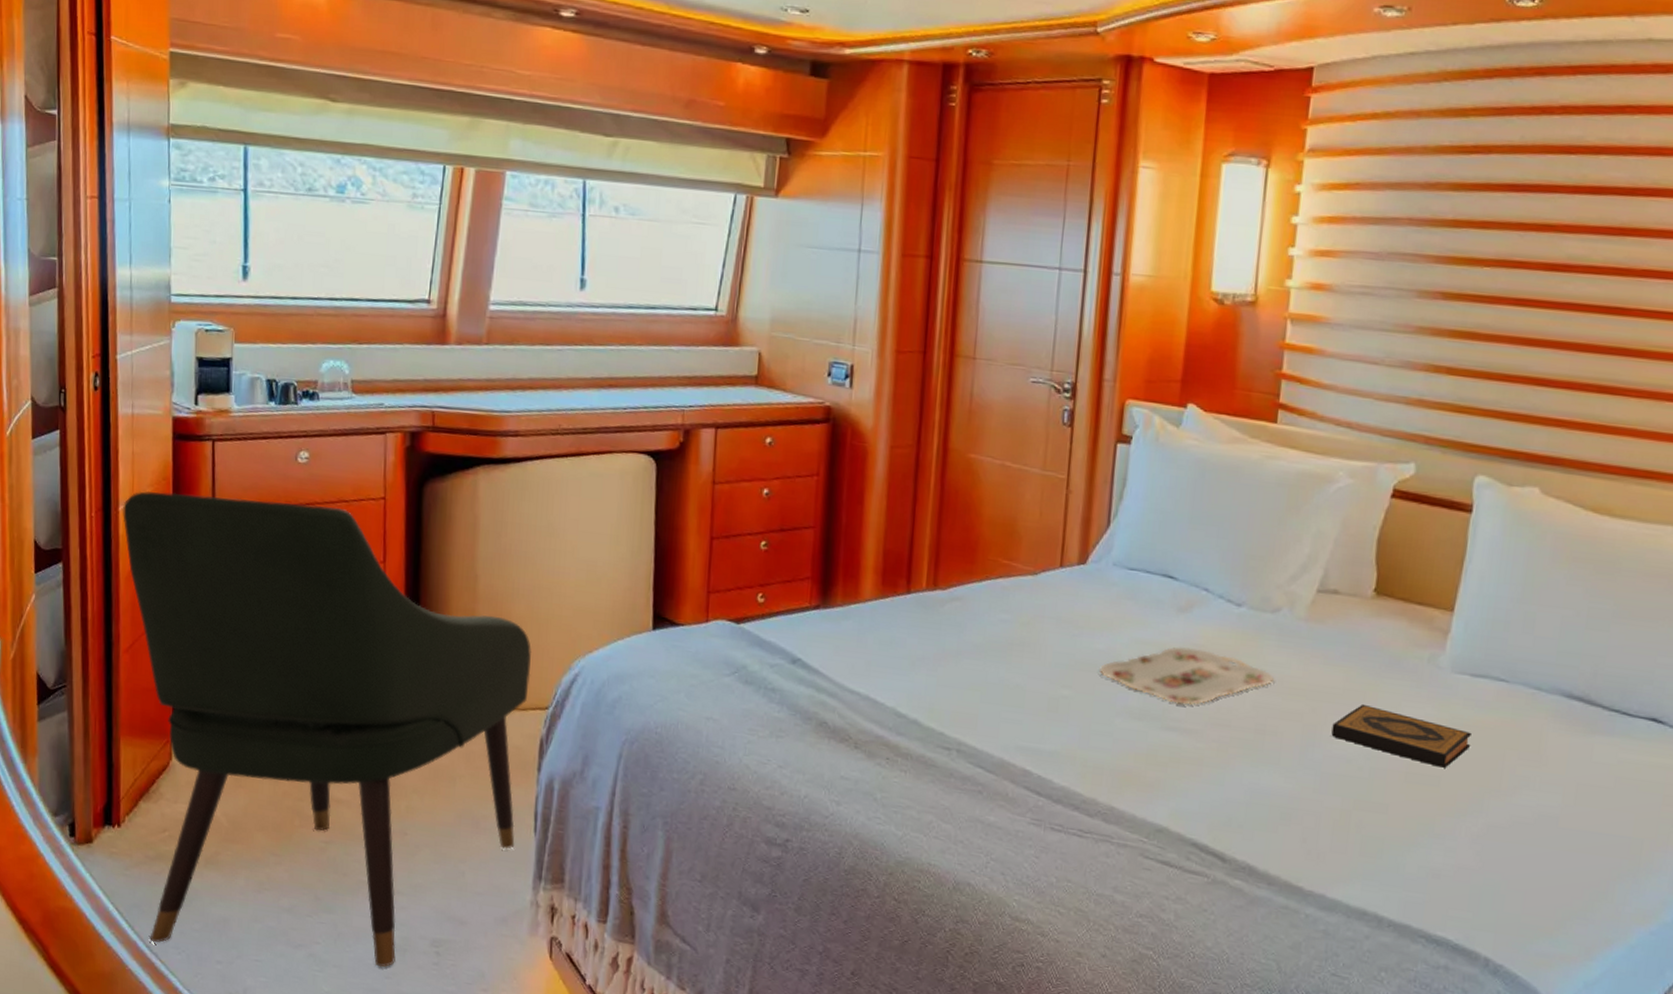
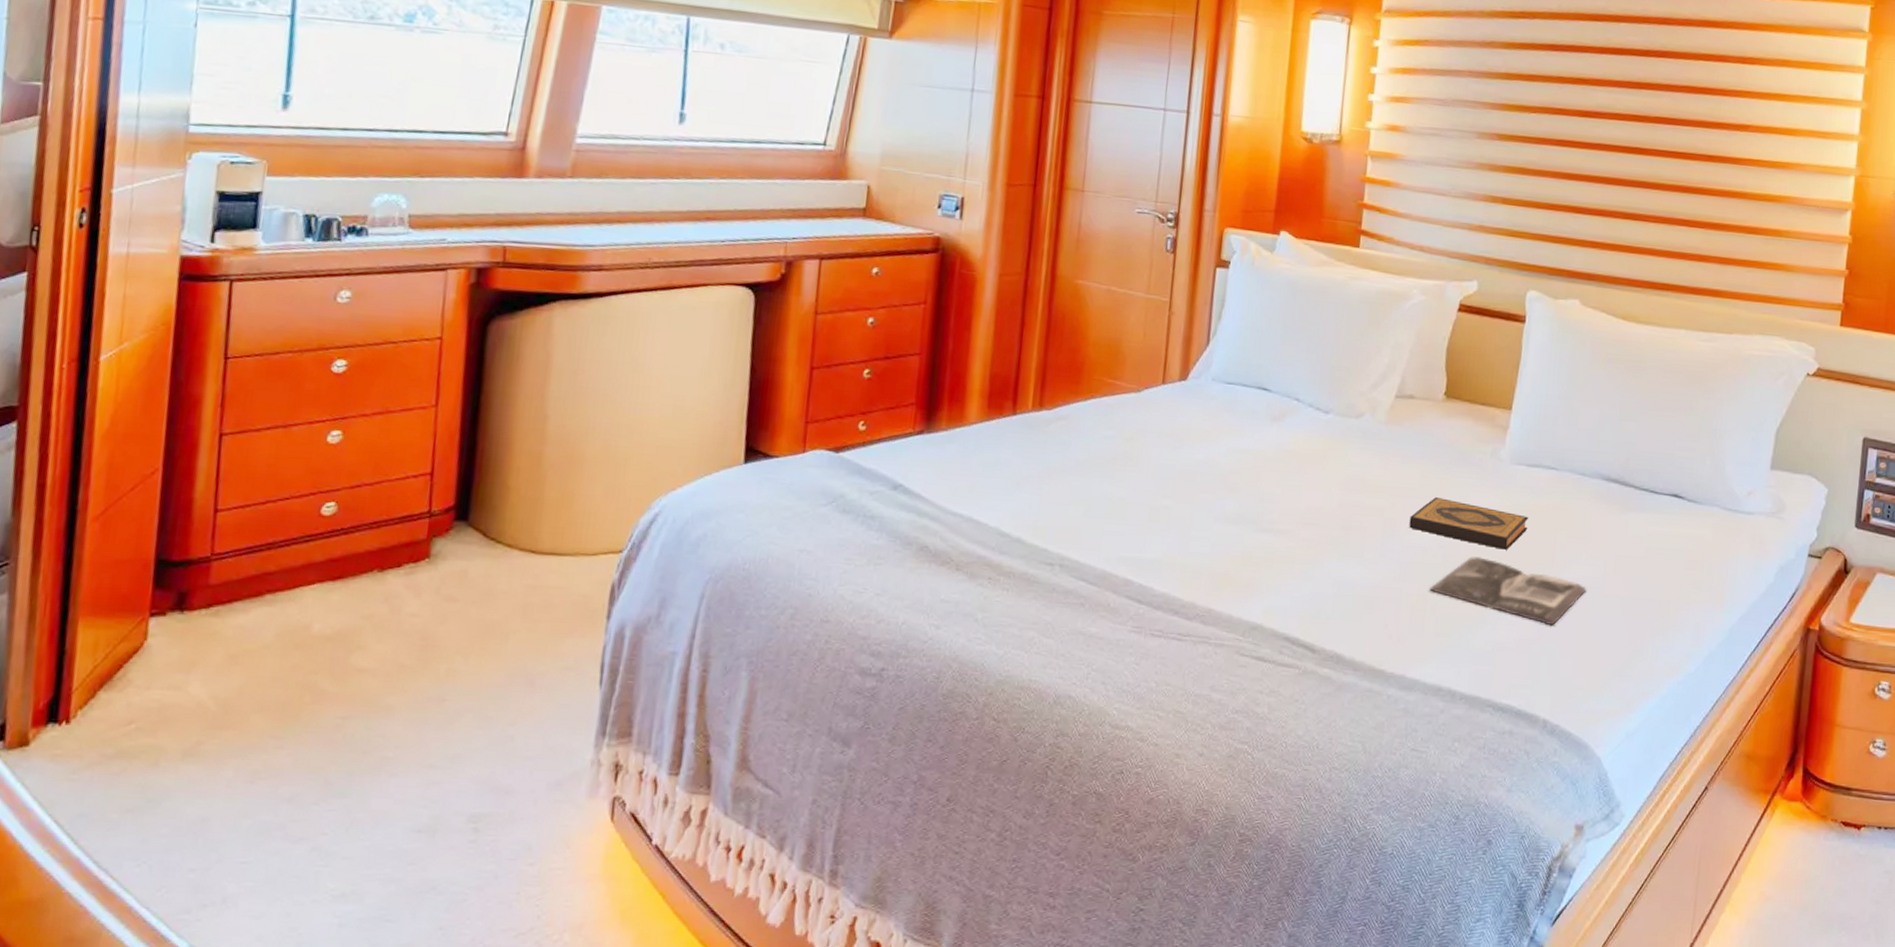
chair: present [123,490,531,968] -> none [98,337,606,855]
serving tray: present [1100,647,1275,705] -> none [1199,453,1359,507]
magazine: none [1354,772,1541,856] -> present [1430,556,1587,626]

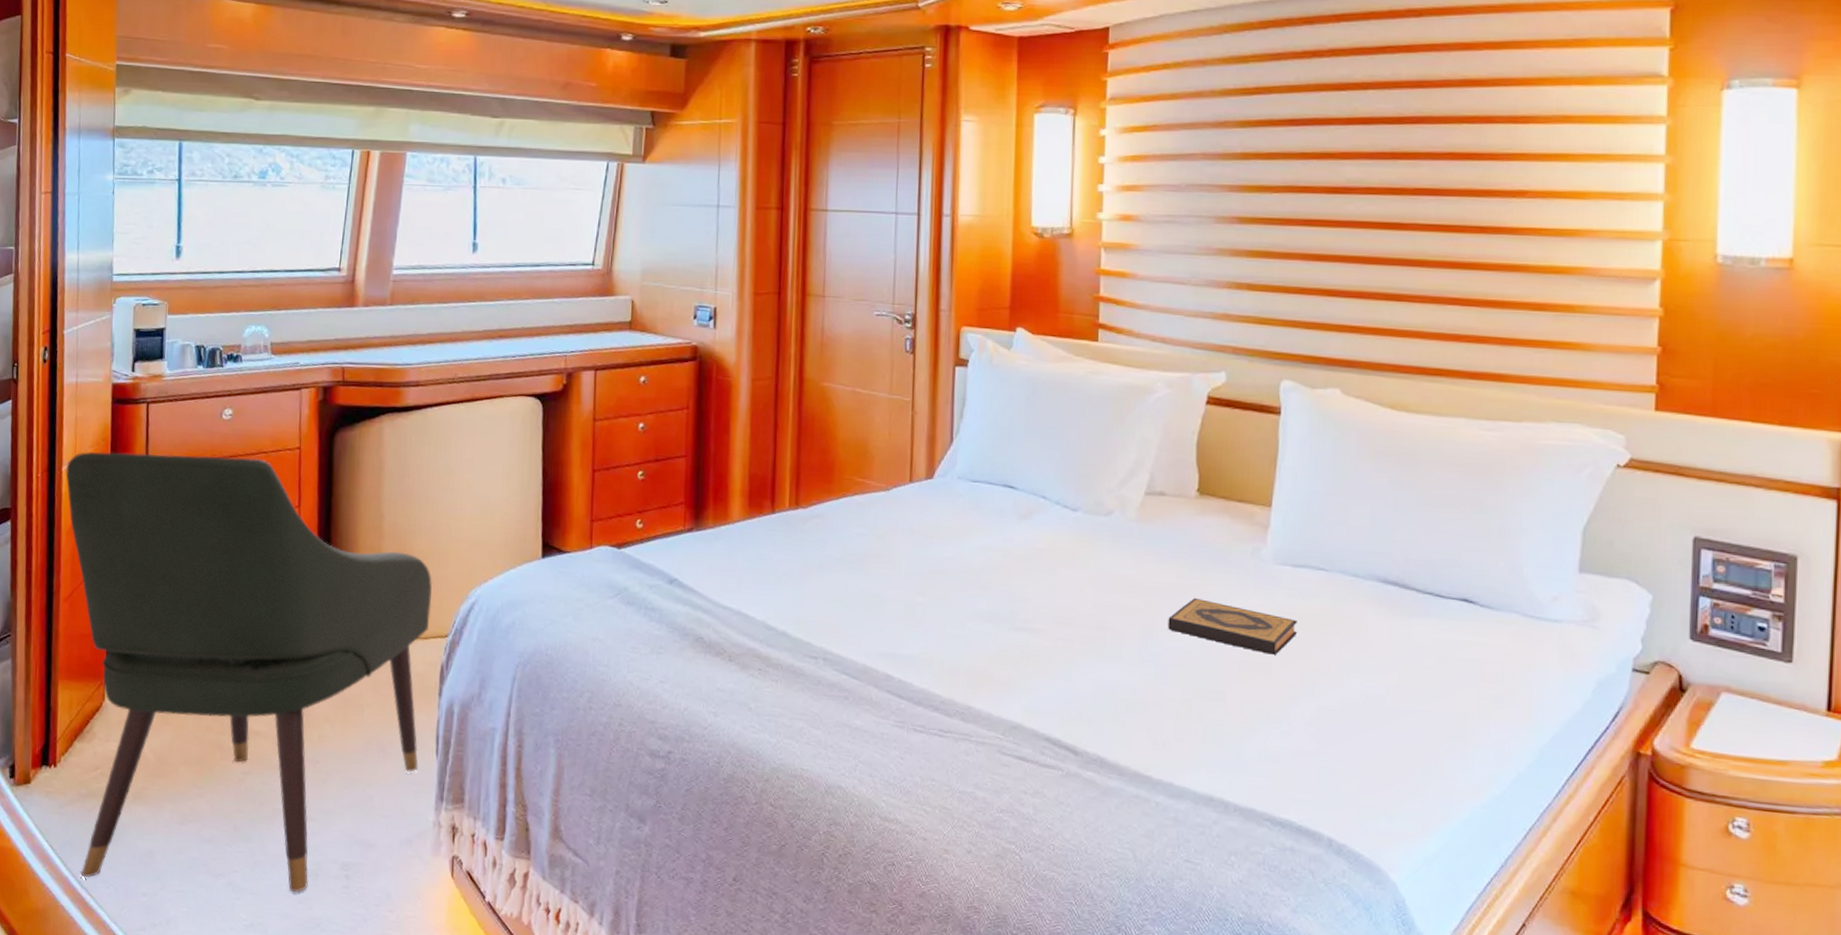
chair: none [98,337,606,855] -> present [66,451,432,893]
magazine: present [1430,556,1587,626] -> none [1194,661,1368,738]

